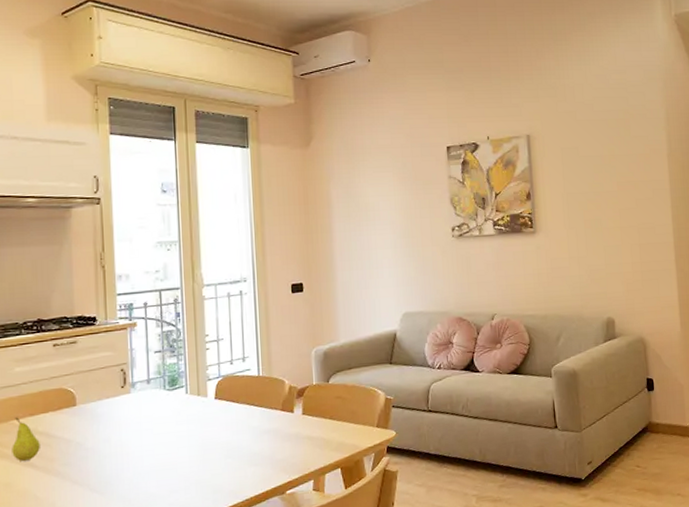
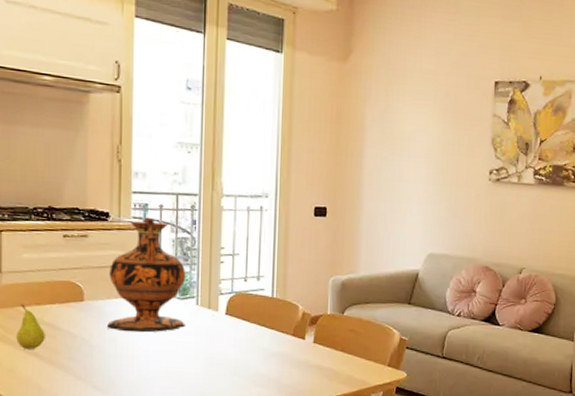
vase: none [99,317,177,430] -> present [107,218,186,333]

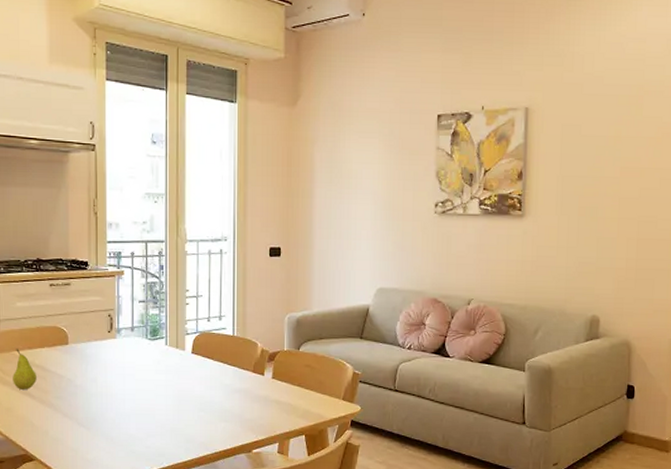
vase: present [107,218,186,333] -> none [89,265,156,372]

